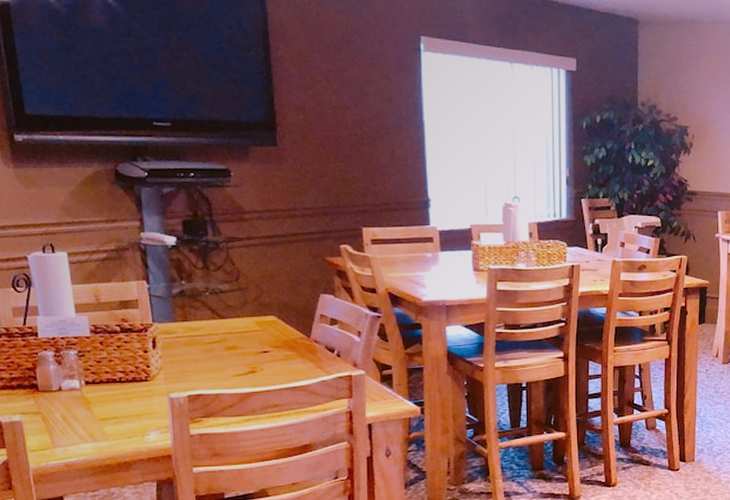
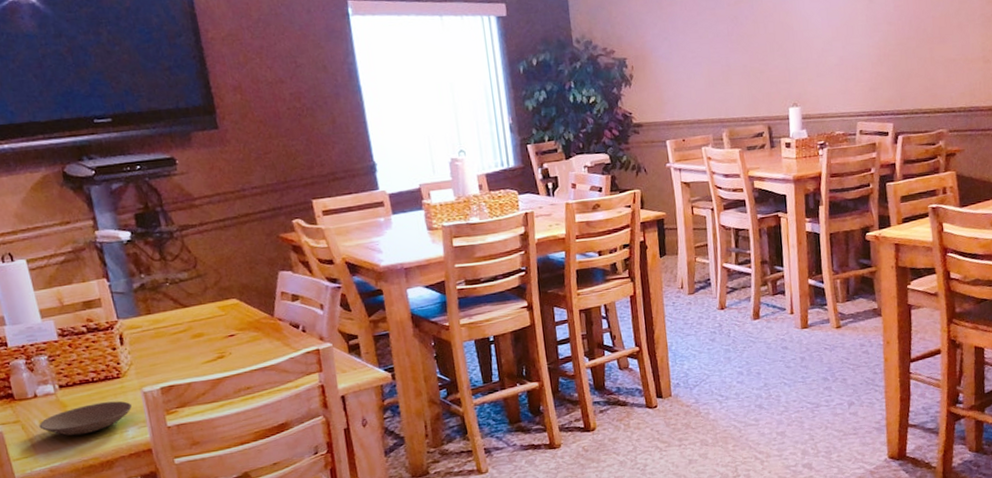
plate: none [60,404,156,434] -> present [39,401,132,436]

